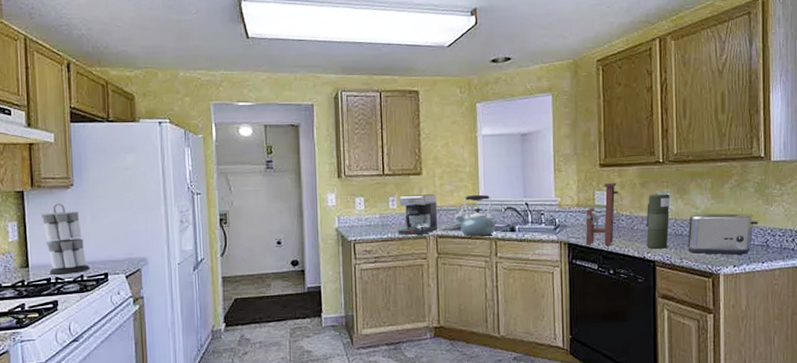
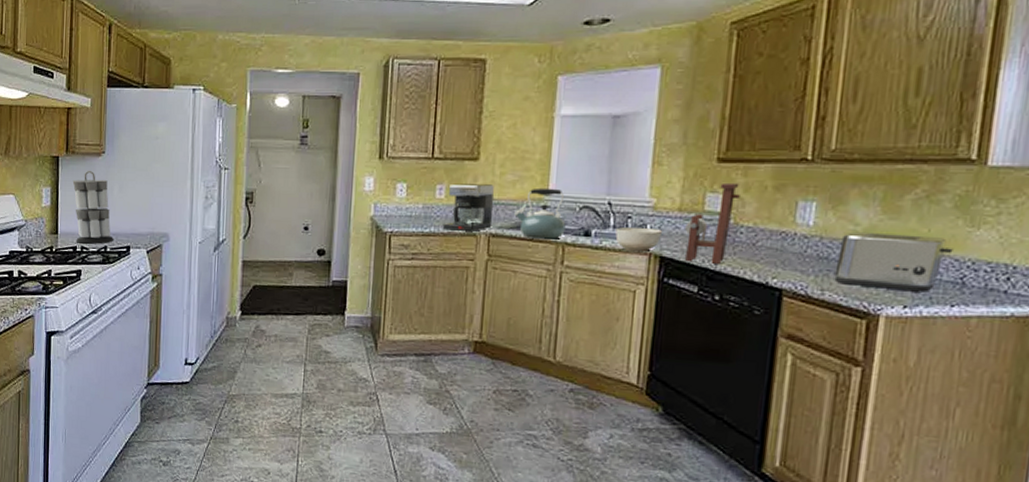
bowl: none [534,222,568,241] -> present [615,227,663,253]
canister: present [645,194,670,249] -> none [772,201,817,274]

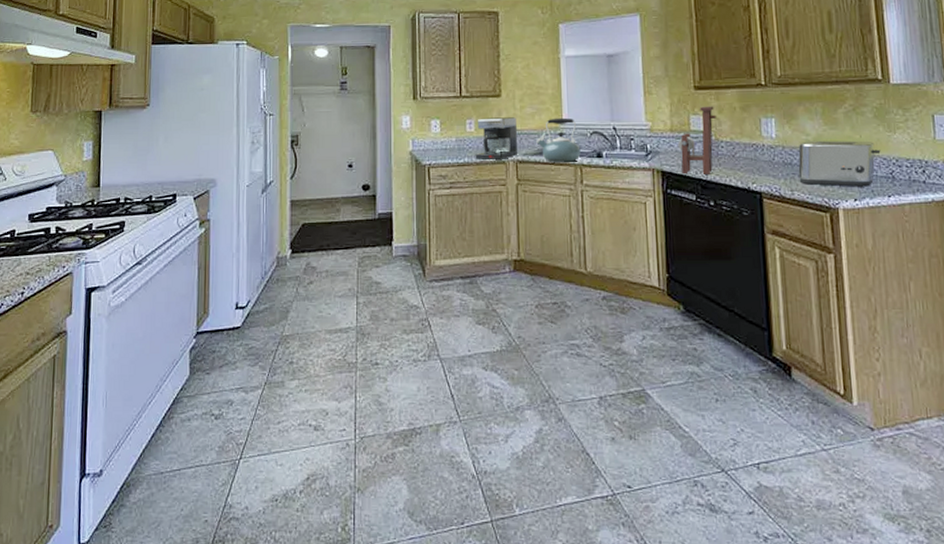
spice rack: present [72,170,113,244] -> none [116,122,159,195]
bowl: present [615,227,663,253] -> none [622,148,661,169]

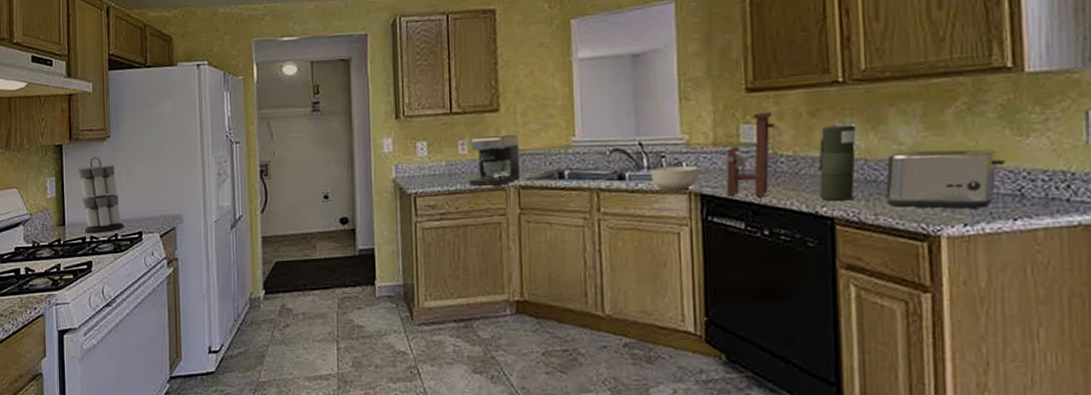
spice rack: none [116,122,159,195] -> present [78,156,124,233]
kettle: present [536,117,581,164] -> none [542,133,598,188]
bowl: none [622,148,661,169] -> present [651,166,700,192]
canister: none [748,119,776,179] -> present [817,125,857,201]

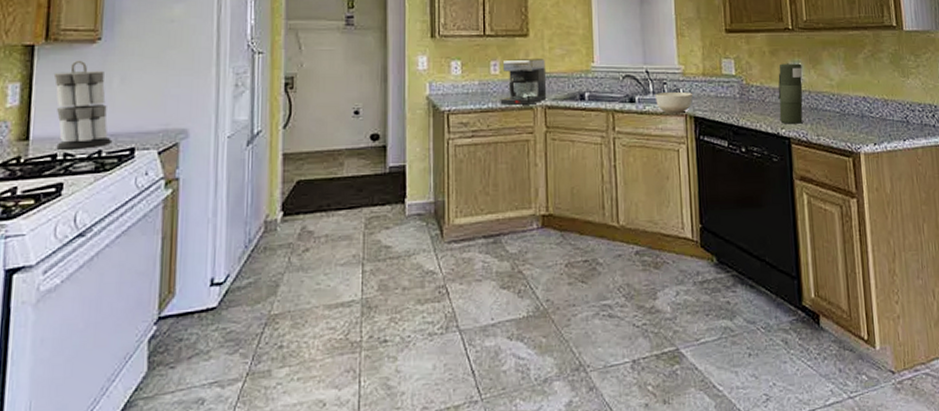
paper towel holder: present [722,111,775,198] -> none [710,49,747,120]
toaster: present [885,148,1006,210] -> none [823,85,896,133]

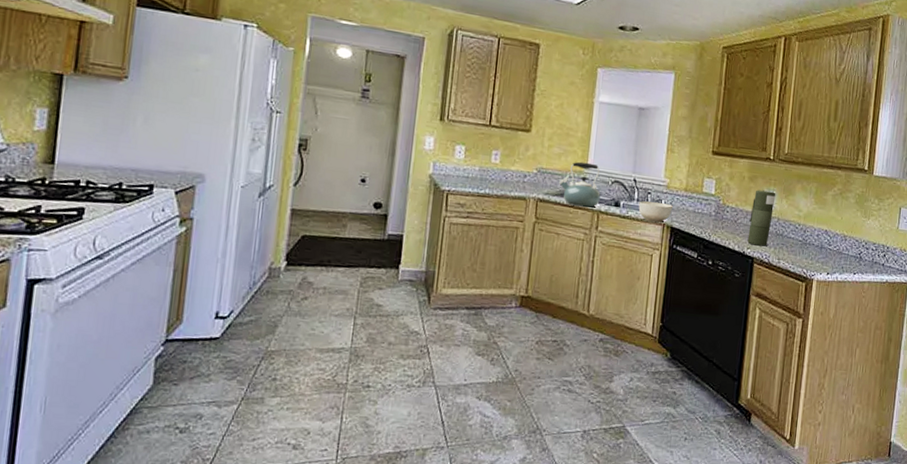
spice rack: present [53,60,111,150] -> none [80,94,132,180]
coffee maker: present [500,59,547,105] -> none [496,150,543,196]
kettle: none [566,60,613,109] -> present [559,162,601,208]

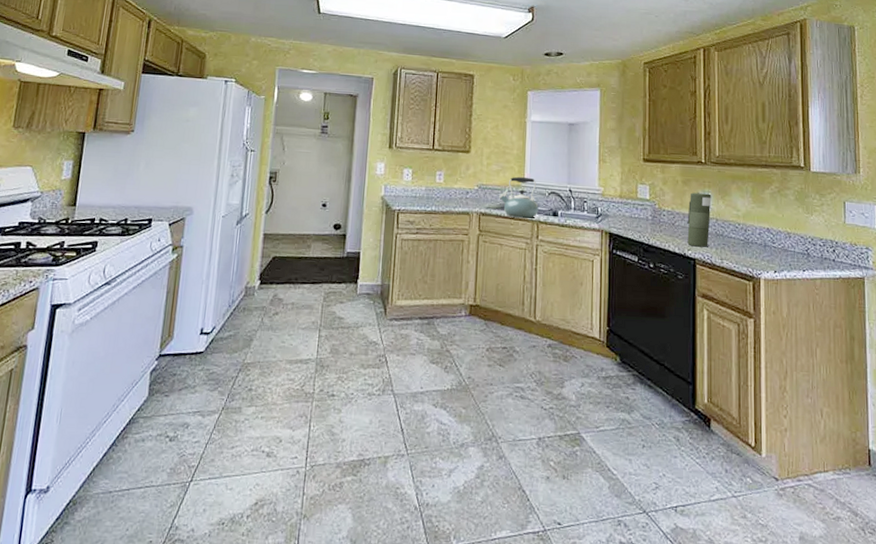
bowl: present [638,201,674,223] -> none [576,209,610,230]

